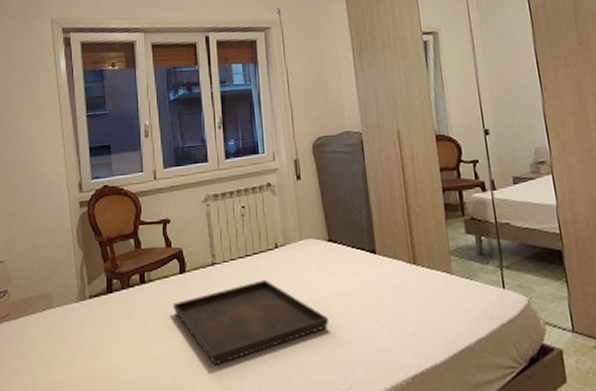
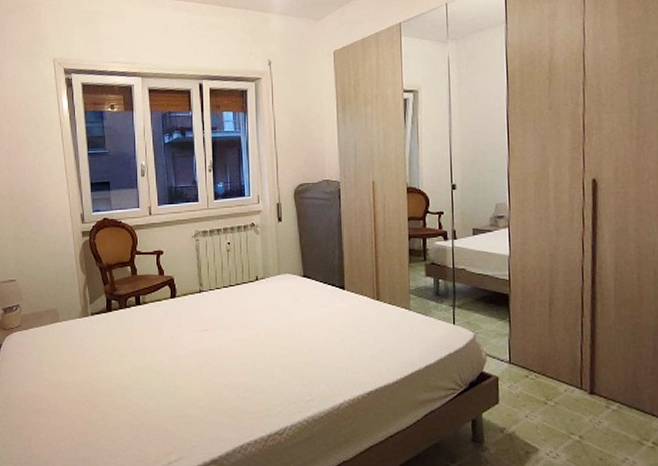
serving tray: present [173,280,329,366] -> none [164,307,300,376]

